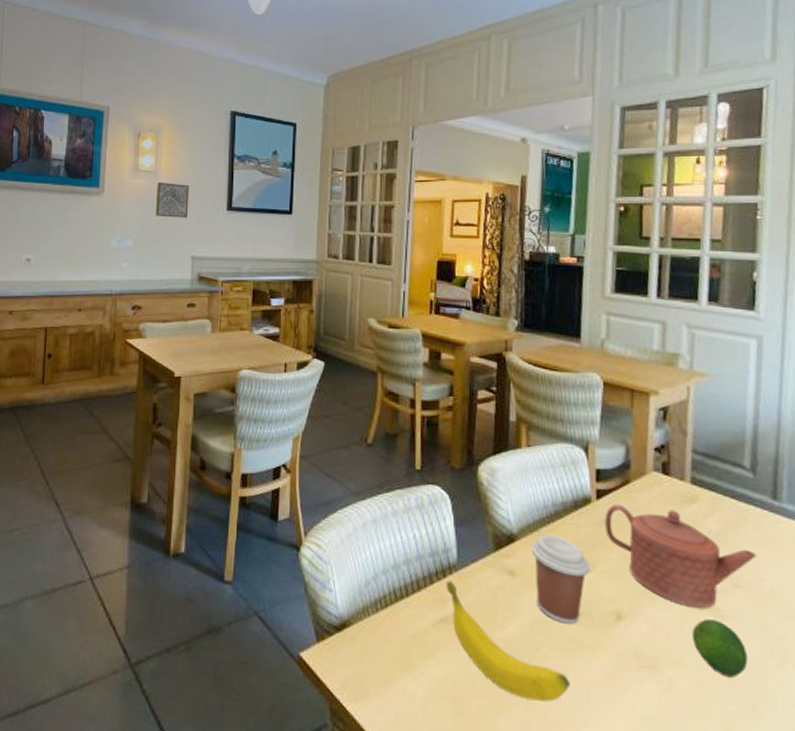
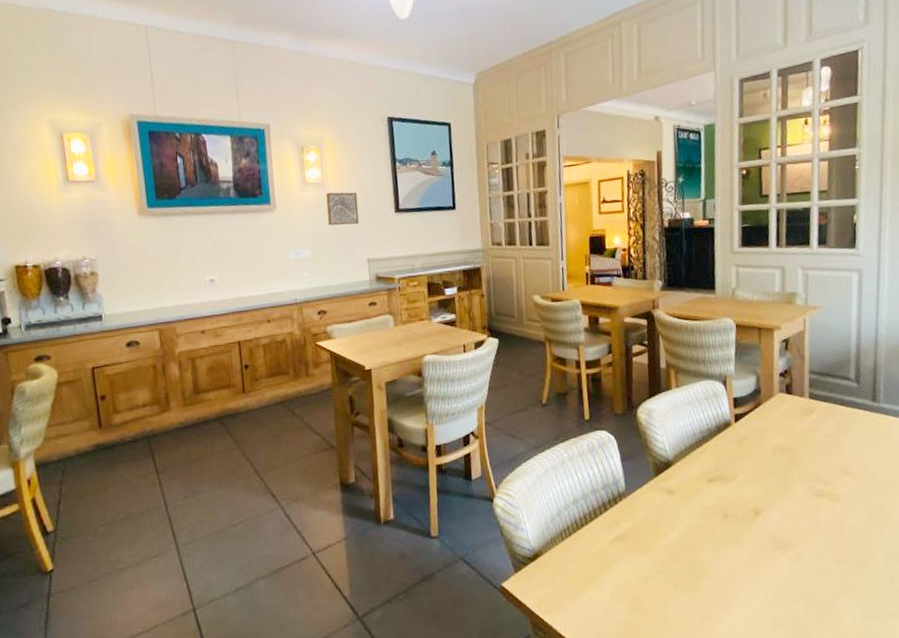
banana: present [446,580,570,702] -> none [618,506,722,588]
coffee cup: present [530,535,590,624] -> none [684,456,733,525]
teapot: present [604,504,756,608] -> none [742,421,861,496]
fruit: present [692,619,749,678] -> none [814,502,857,545]

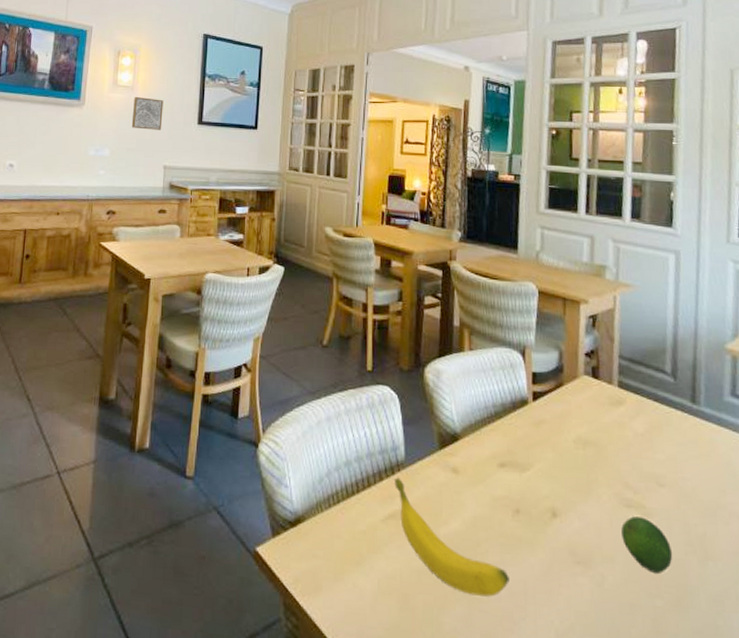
banana: none [618,506,722,588] -> present [394,477,509,597]
fruit: none [814,502,857,545] -> present [621,516,673,574]

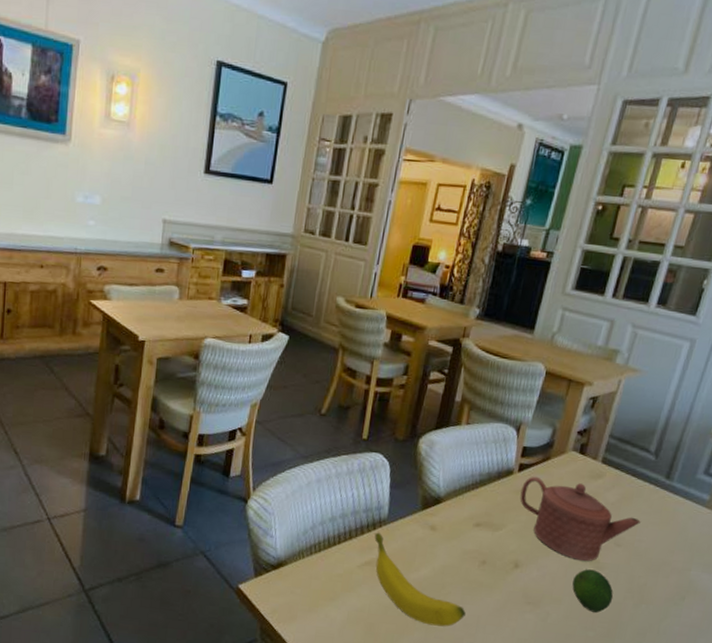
wall art: present [131,97,164,130] -> none [126,135,165,178]
teapot: none [540,405,678,506] -> present [520,476,641,561]

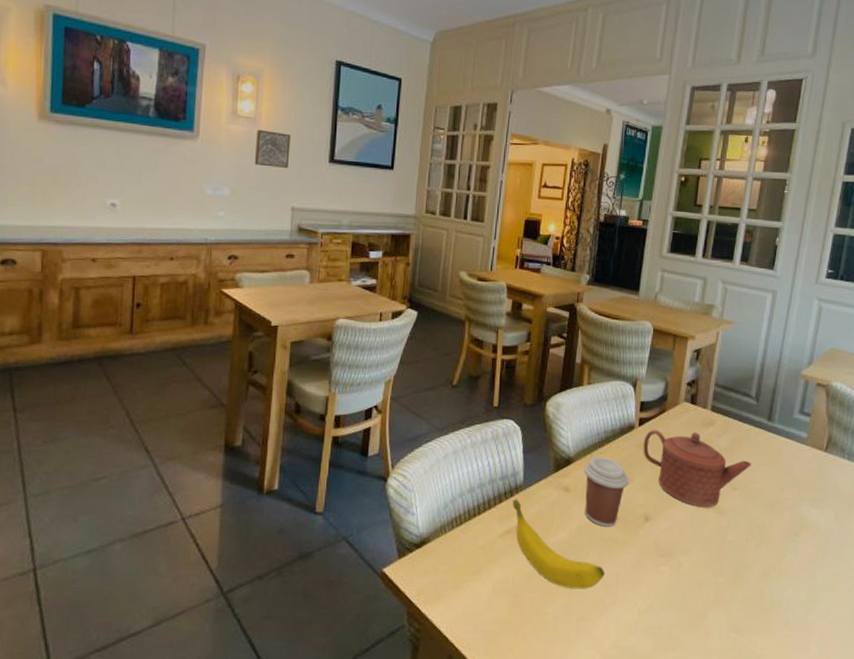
wall art: none [126,135,165,178] -> present [254,130,291,168]
coffee cup: none [450,499,501,570] -> present [583,457,629,527]
fruit: present [572,569,614,613] -> none [699,515,737,558]

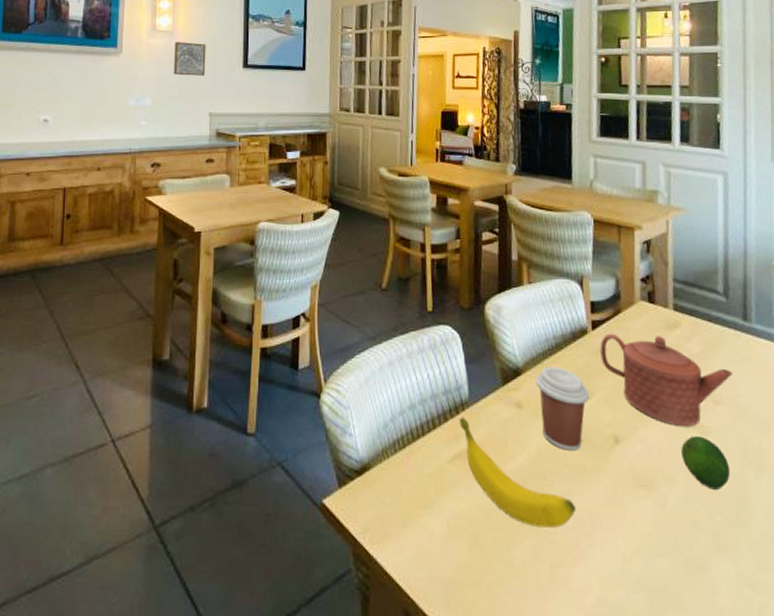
fruit: none [699,515,737,558] -> present [681,436,731,490]

